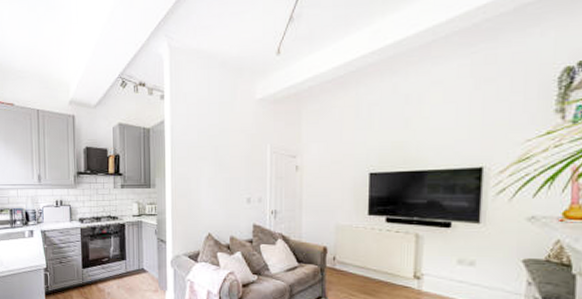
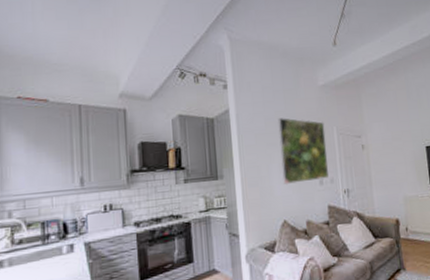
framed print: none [211,132,258,200] -> present [277,118,330,185]

